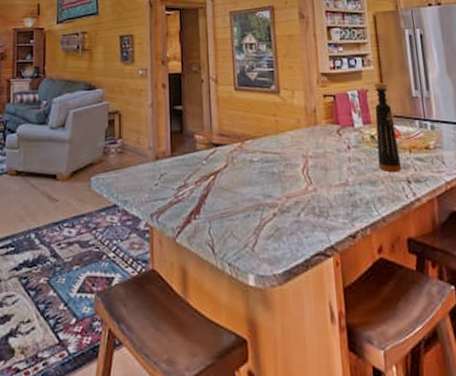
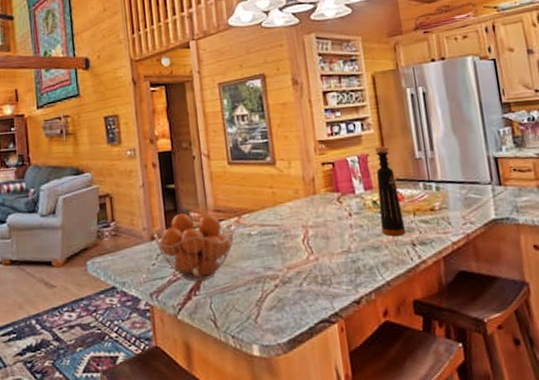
fruit basket: none [158,134,238,205] -> present [152,213,235,282]

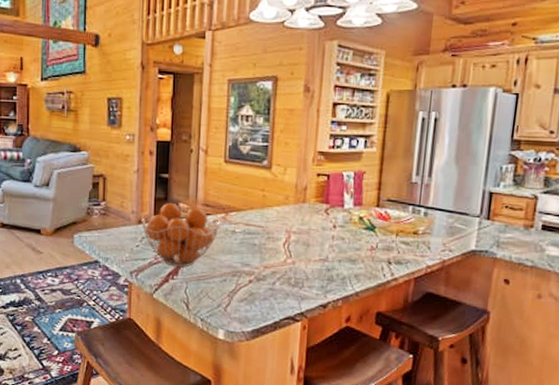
bottle: present [374,146,407,237] -> none [362,165,388,253]

